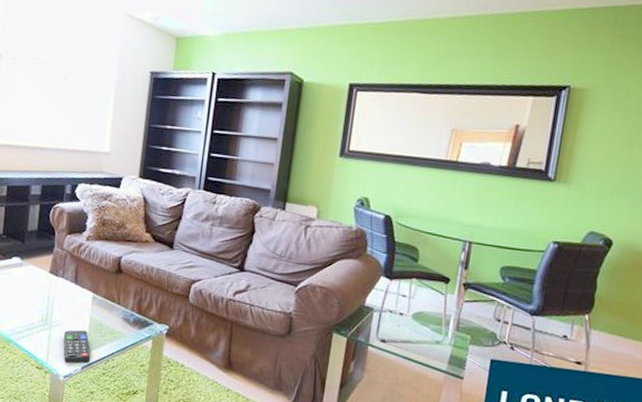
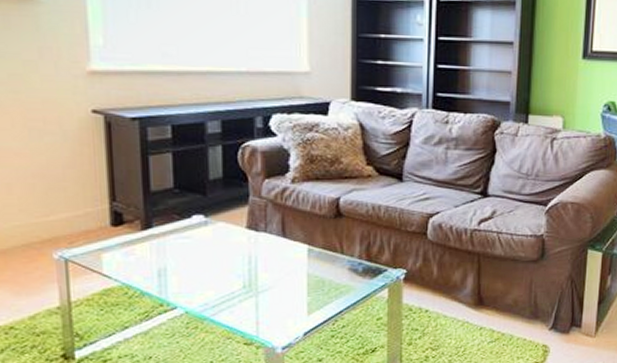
remote control: present [63,330,91,364] -> none [275,290,314,333]

